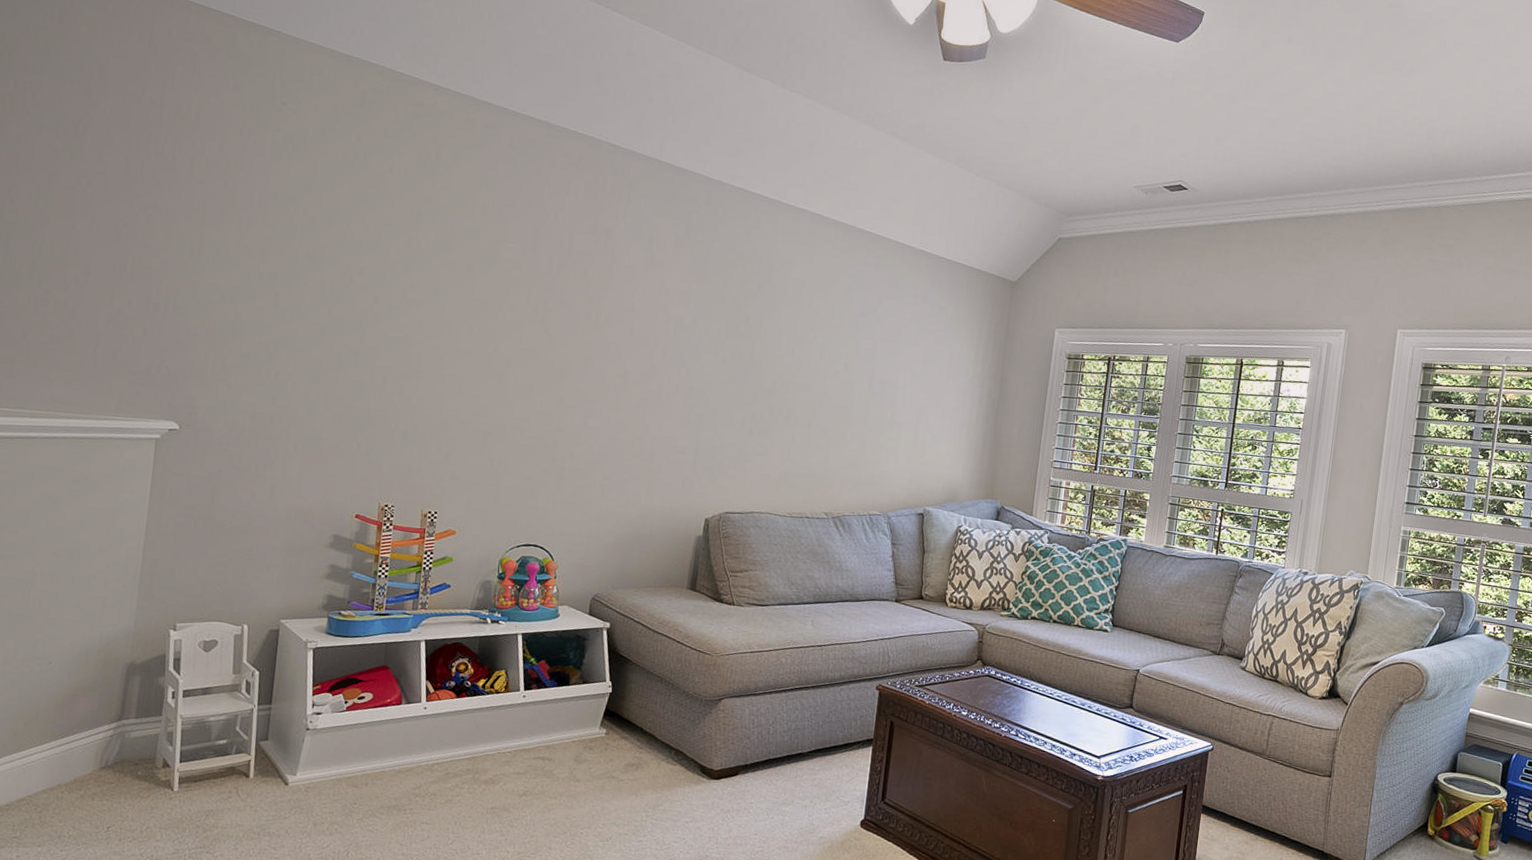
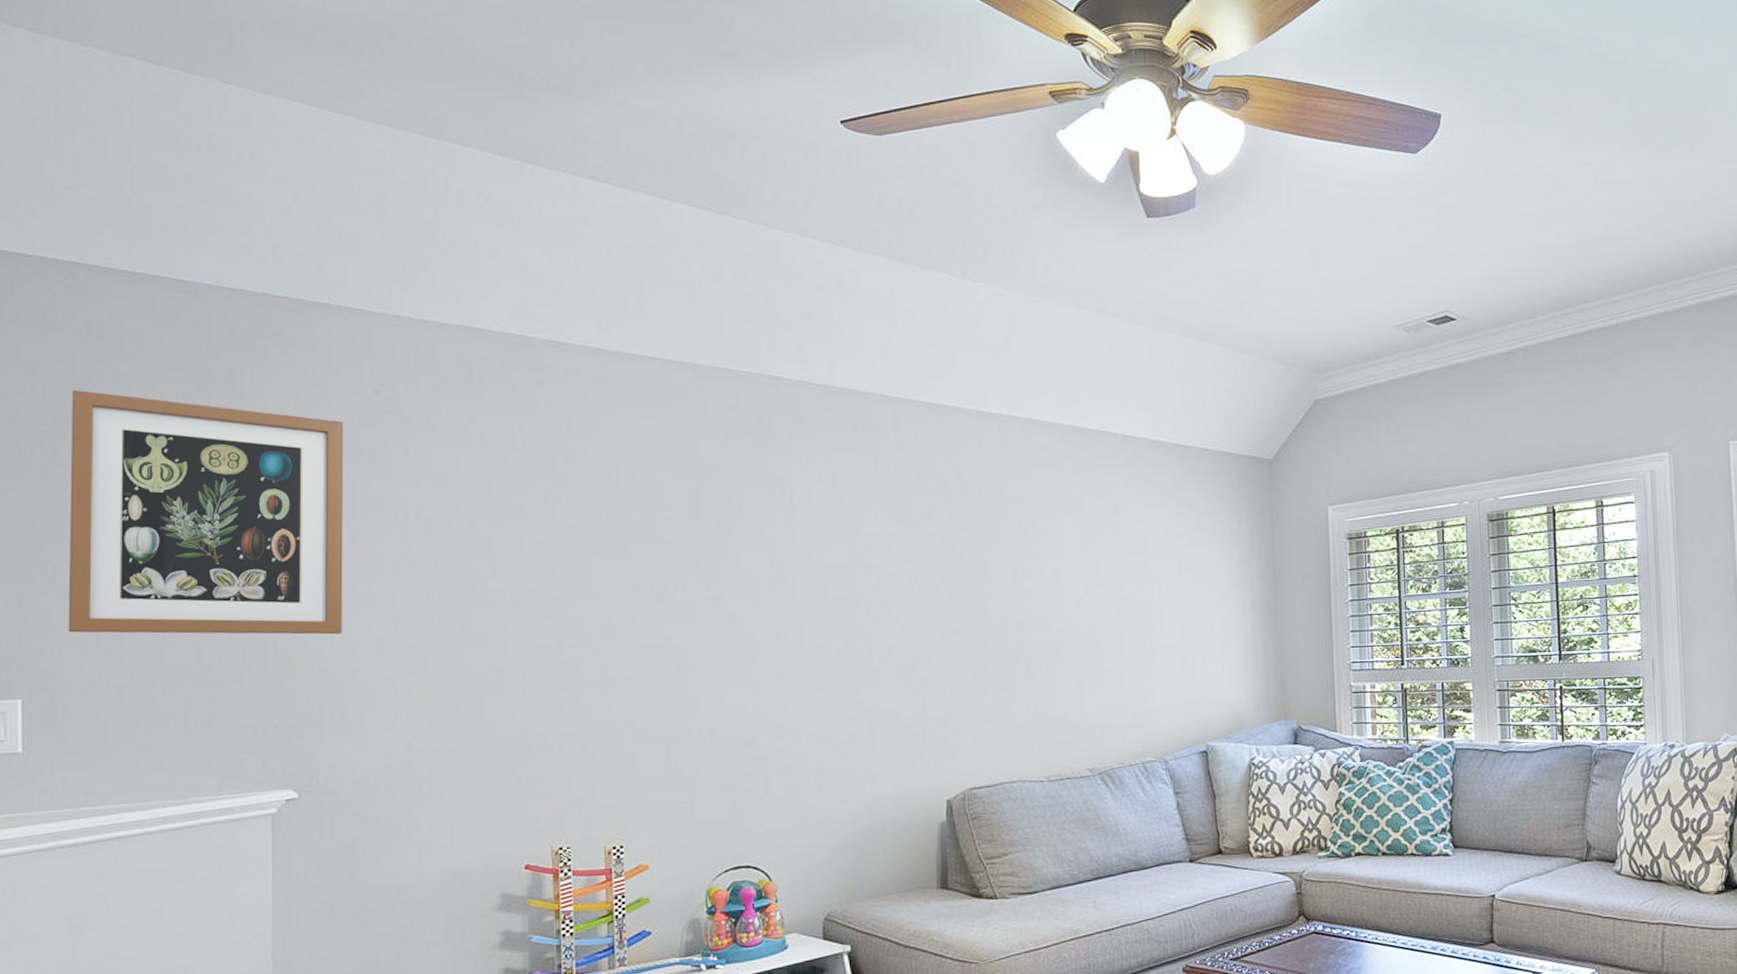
wall art: none [7,60,253,301] -> present [68,389,344,635]

